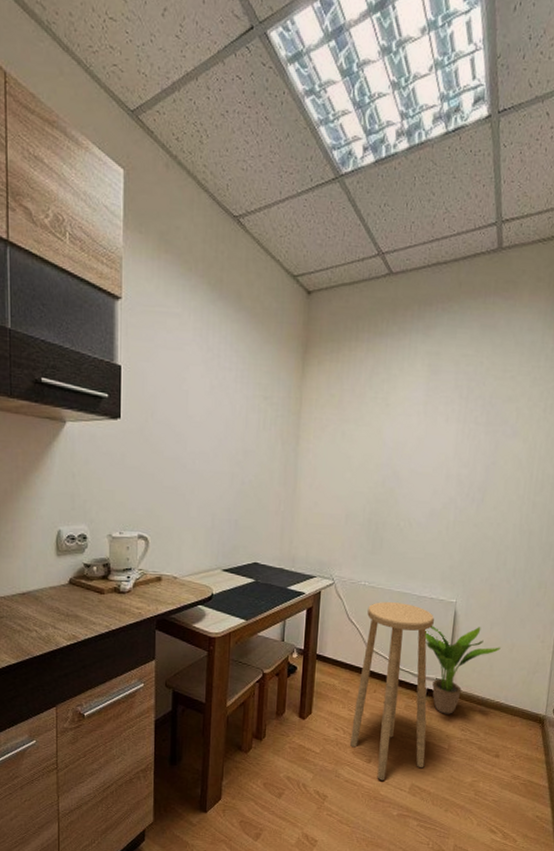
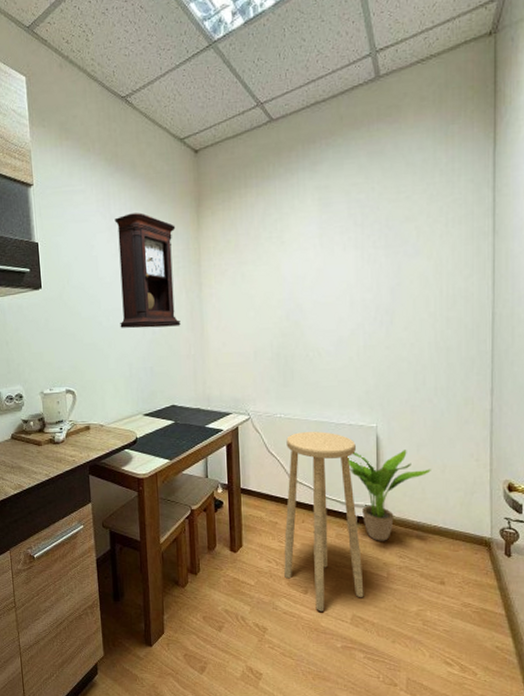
pendulum clock: none [206,348,278,479] -> present [114,212,181,329]

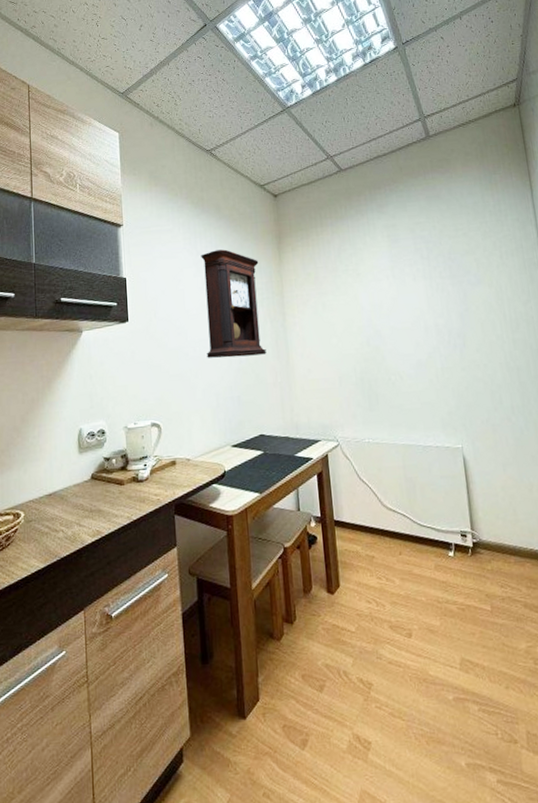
stool: present [284,431,364,612] -> none [376,455,471,658]
potted plant: present [348,450,431,541] -> none [438,470,519,570]

